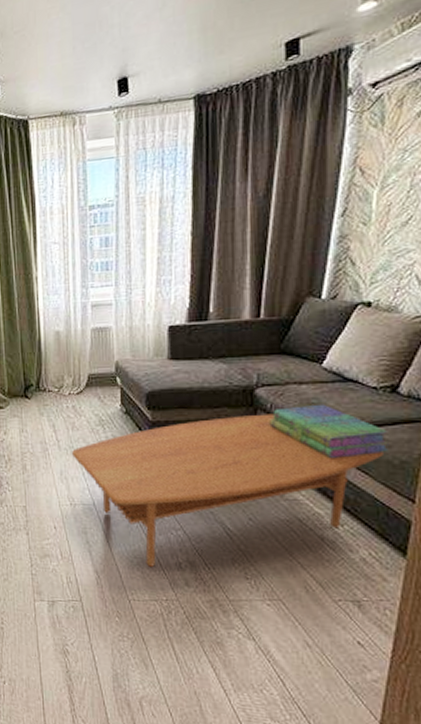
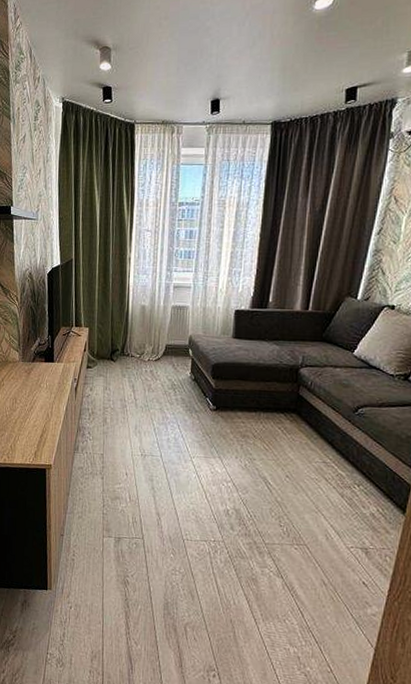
coffee table: present [72,414,383,567] -> none [147,389,394,512]
stack of books: present [269,404,389,459] -> none [309,385,400,431]

